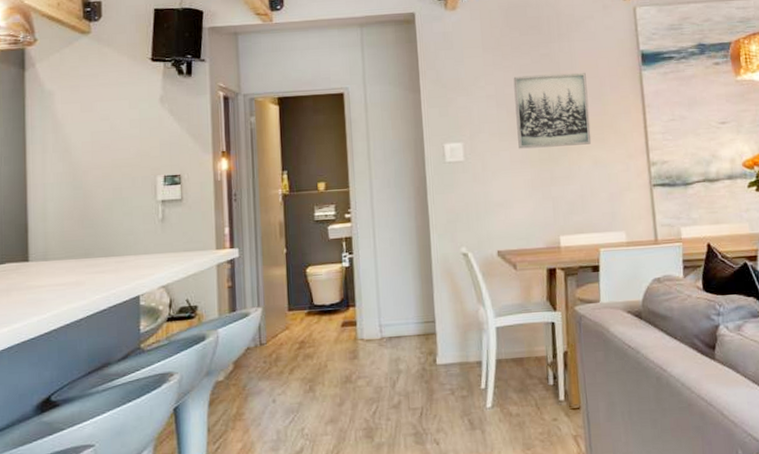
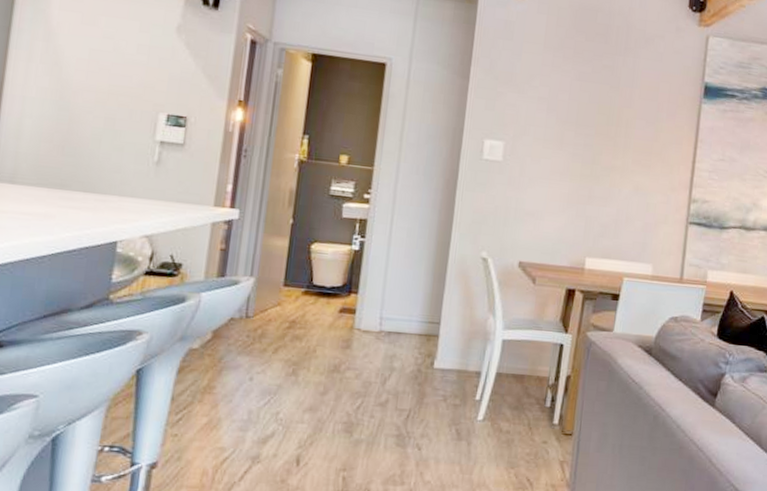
wall art: present [513,73,591,149] -> none [561,83,645,169]

